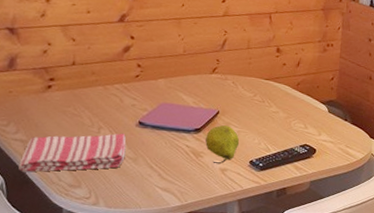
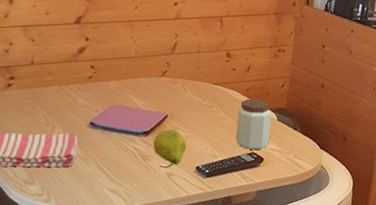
peanut butter: none [288,92,323,142] -> present [235,98,272,150]

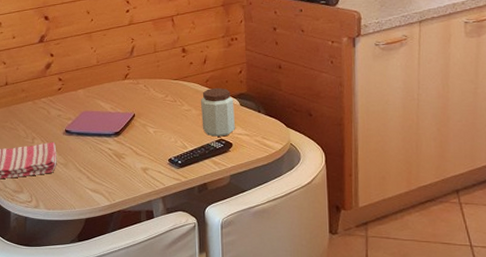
fruit: present [153,129,187,169] -> none [125,127,157,164]

